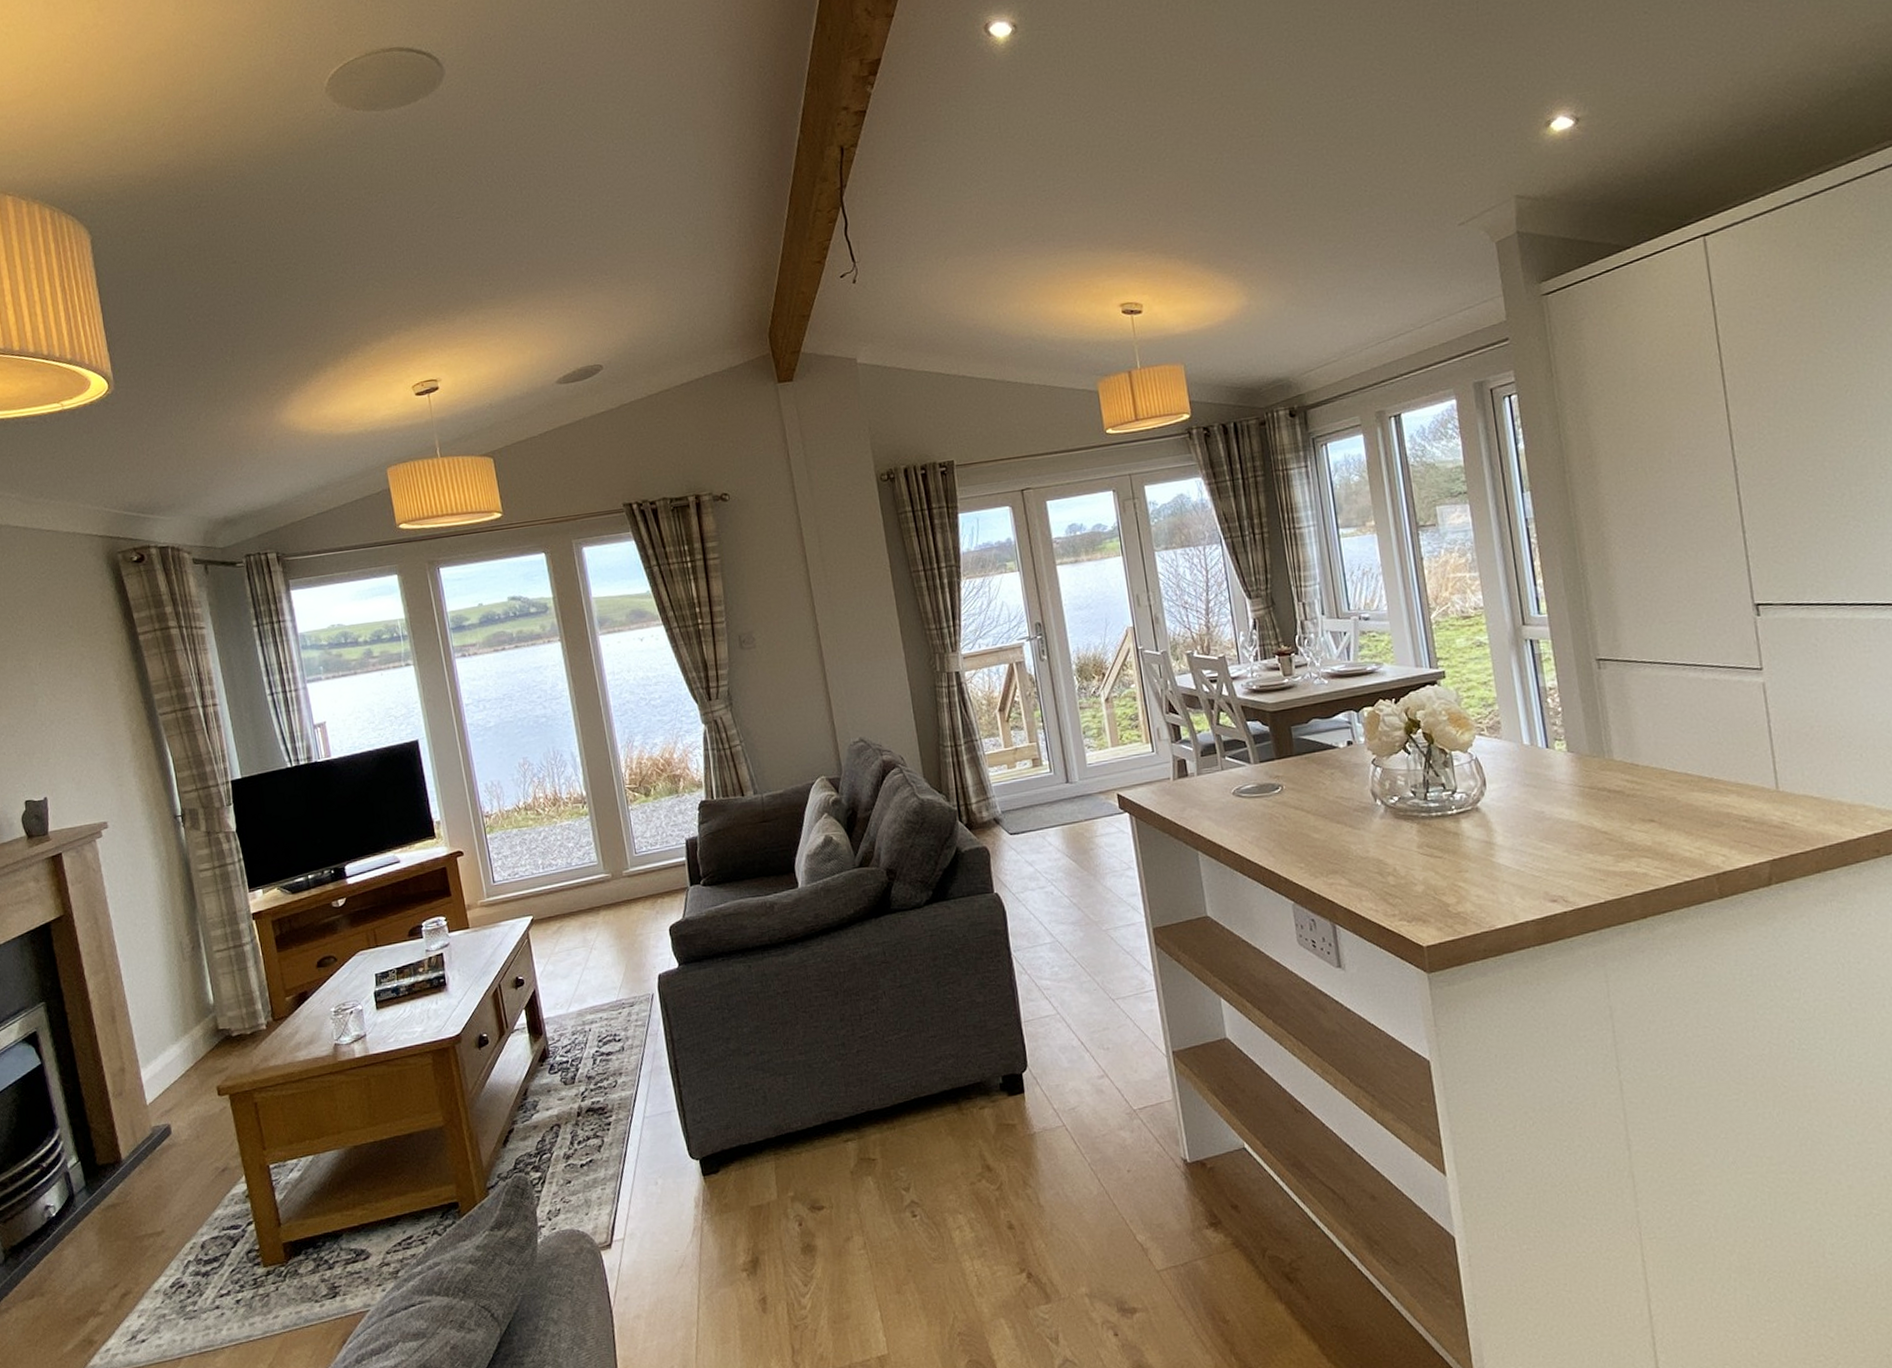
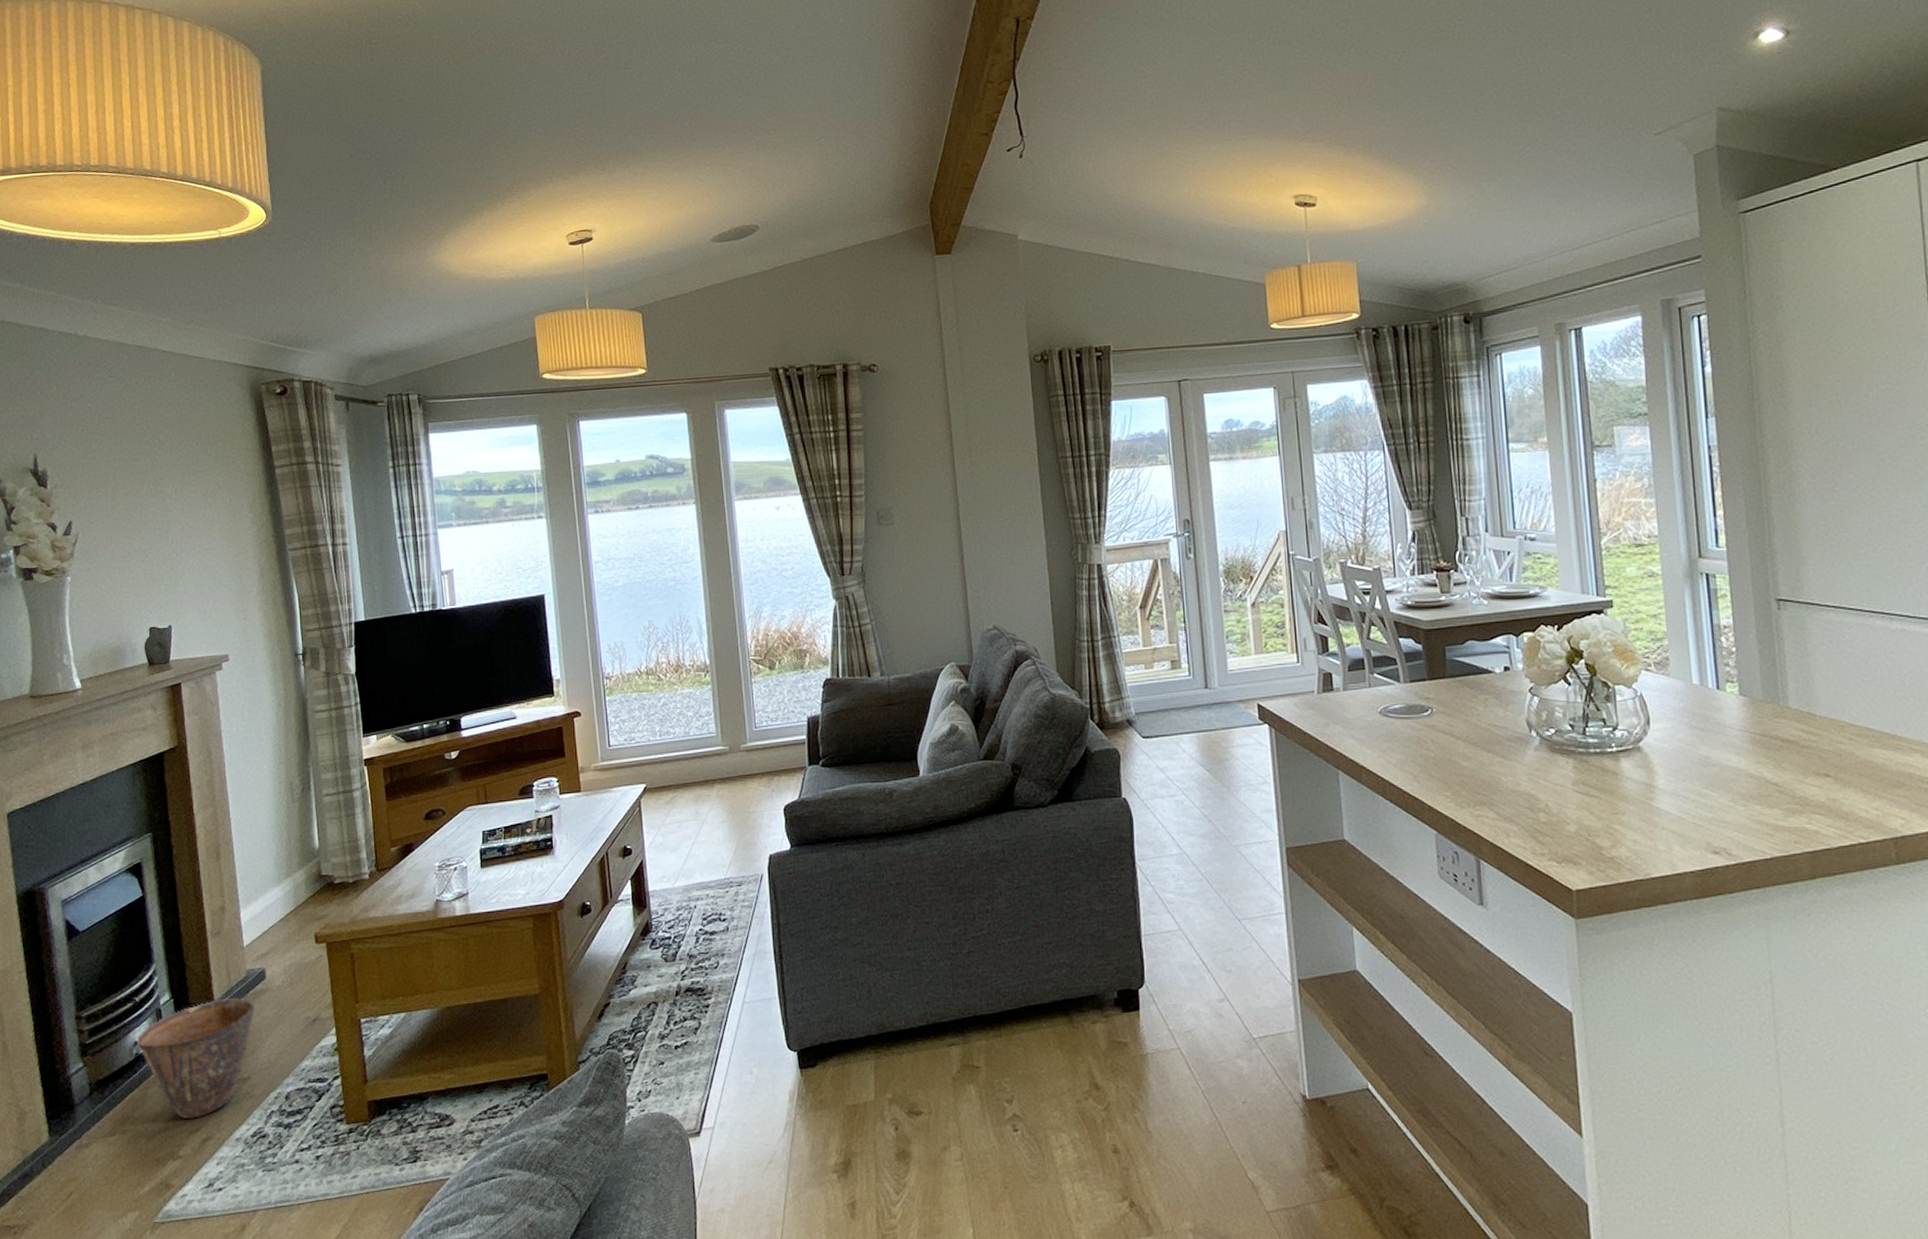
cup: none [47,1154,164,1276] -> present [136,997,256,1119]

